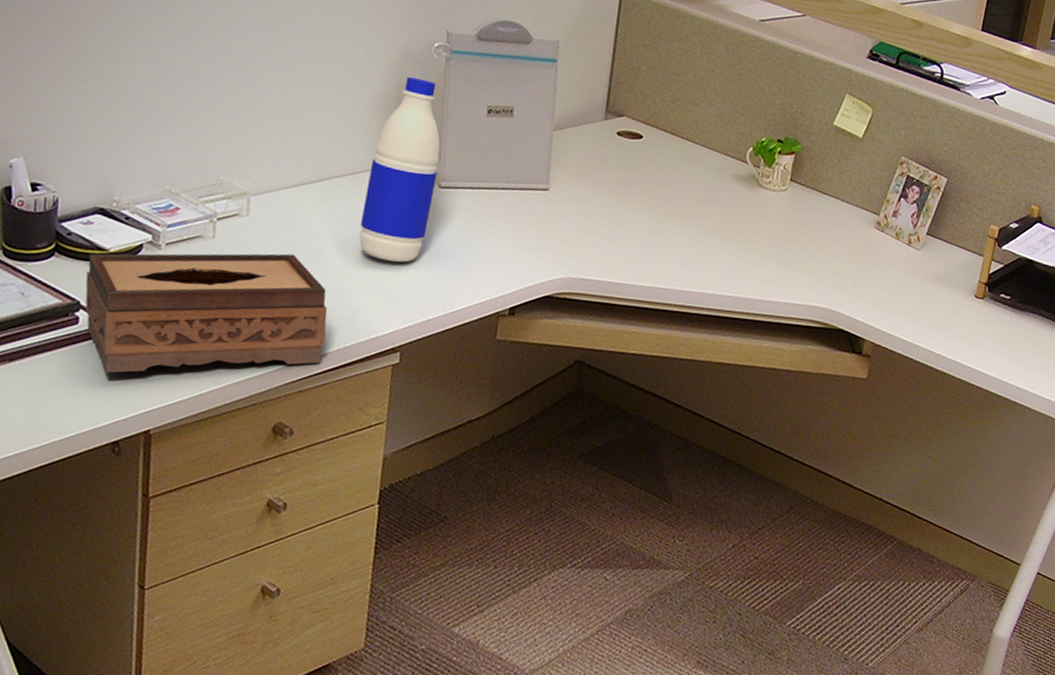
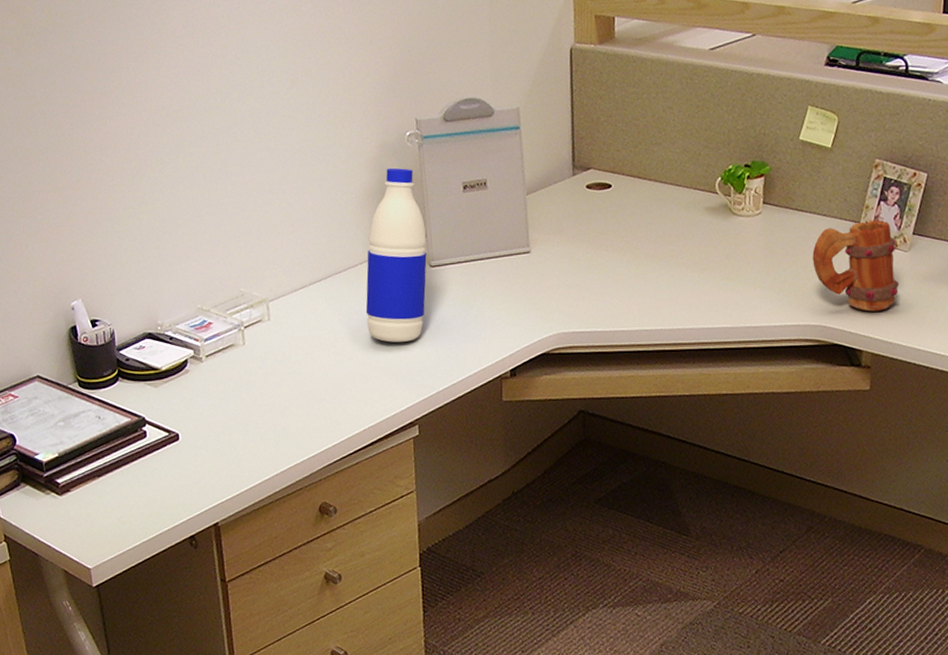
tissue box: present [85,253,328,373] -> none [145,349,351,477]
mug: none [829,214,910,304] -> present [812,220,898,312]

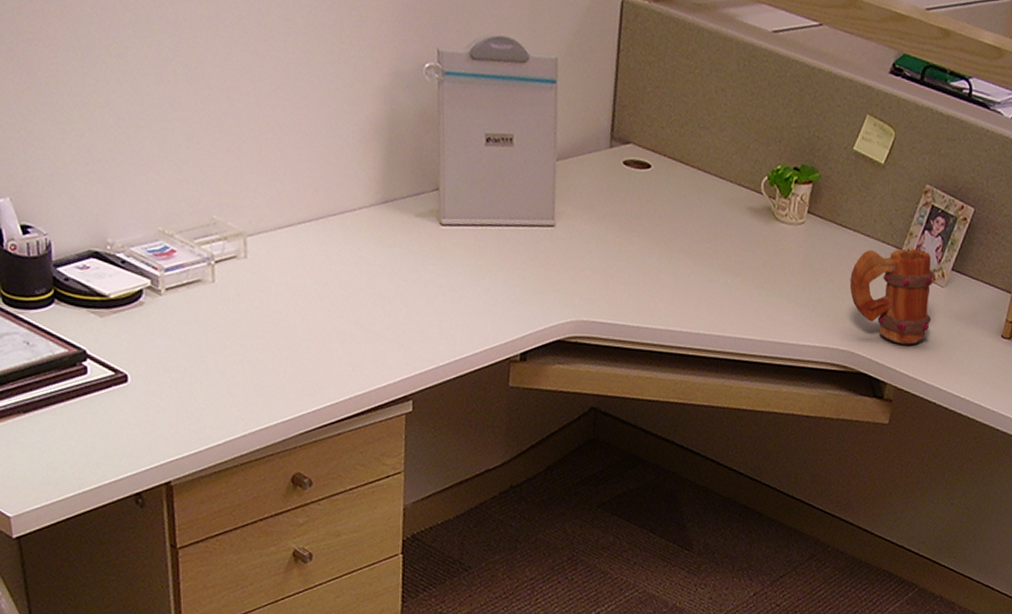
water bottle: present [365,168,427,343] -> none [361,103,439,306]

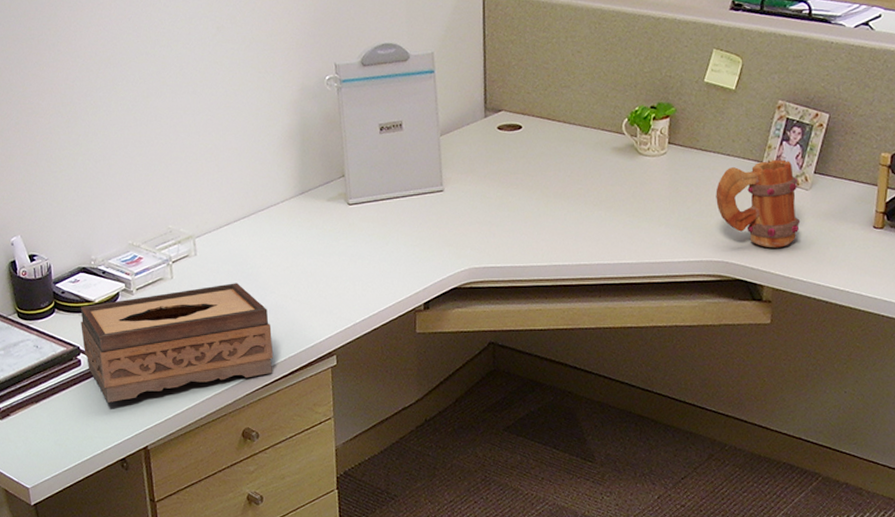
tissue box: none [89,298,336,424] -> present [80,283,273,403]

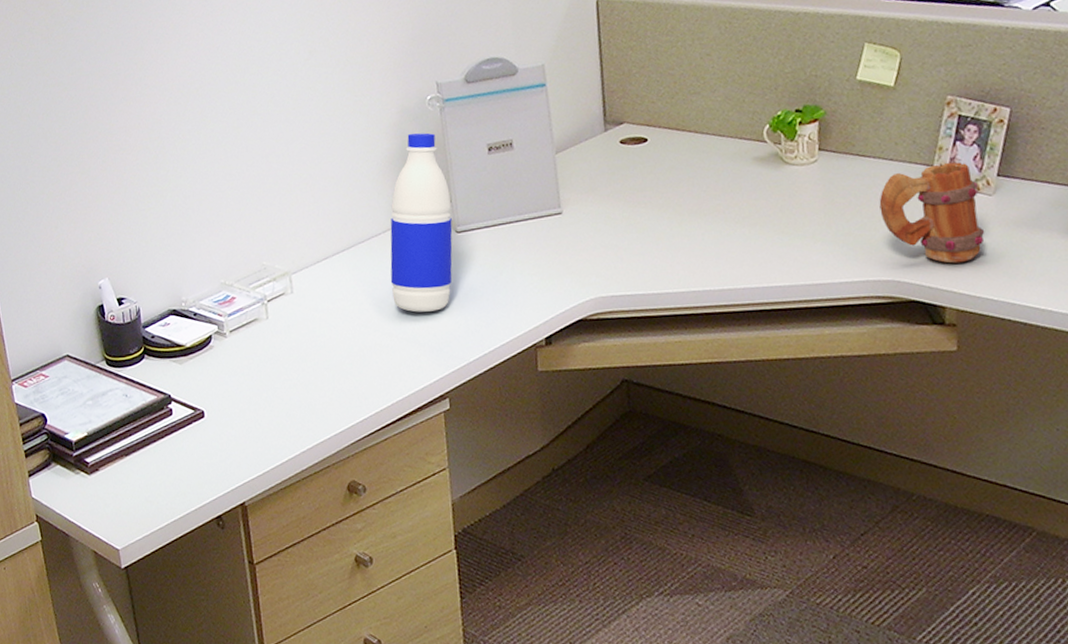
tissue box: present [80,283,273,403] -> none [171,321,379,455]
water bottle: none [286,110,345,277] -> present [390,132,453,313]

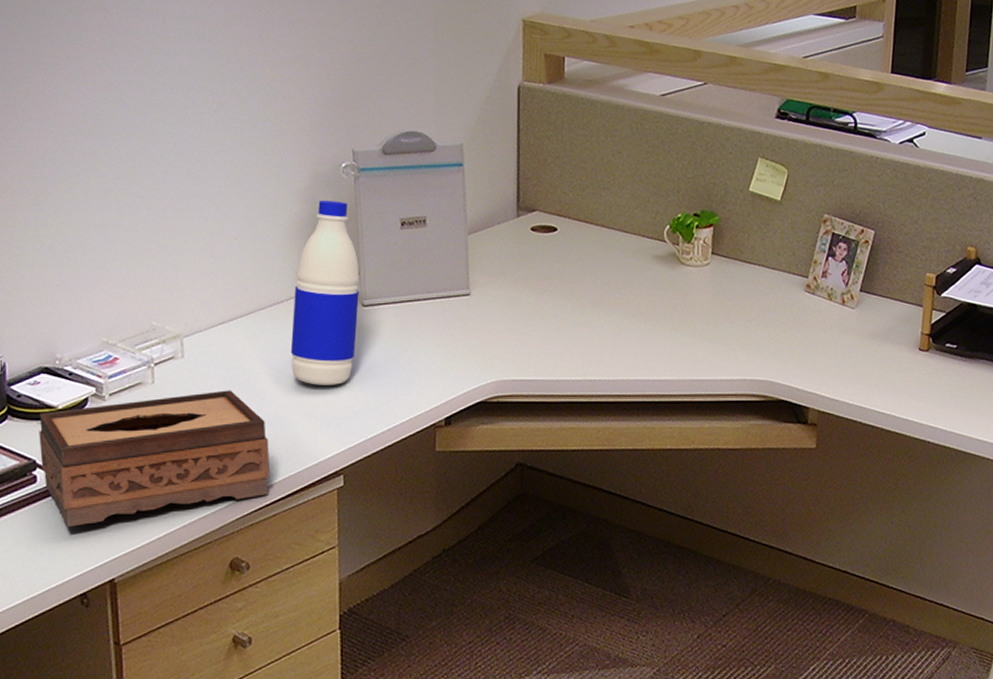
tissue box: none [171,321,379,455] -> present [39,390,269,527]
mug: present [879,162,984,264] -> none [760,275,845,368]

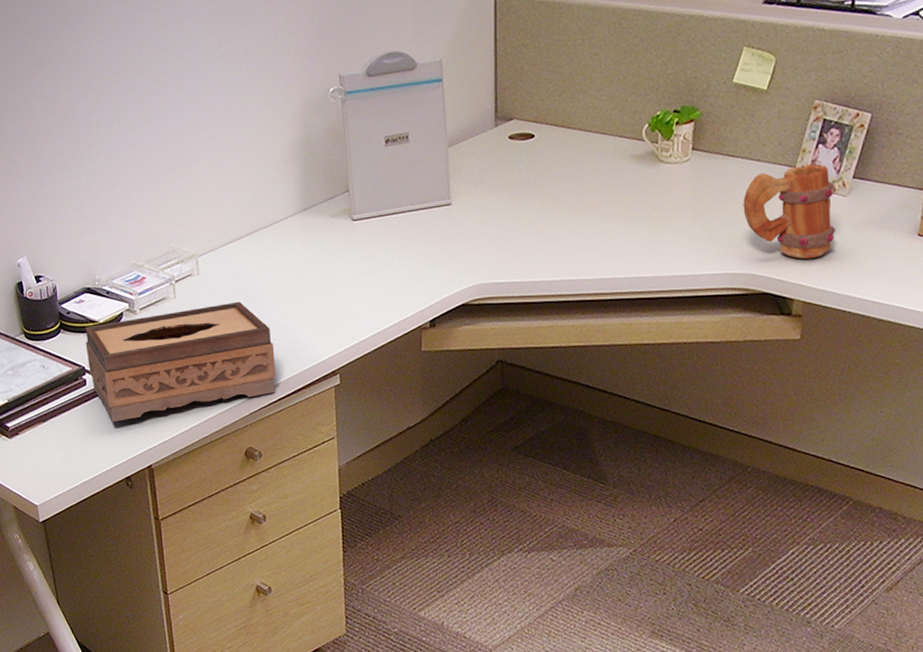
water bottle: present [290,201,360,385] -> none [289,124,349,295]
mug: none [760,275,845,368] -> present [743,164,835,259]

